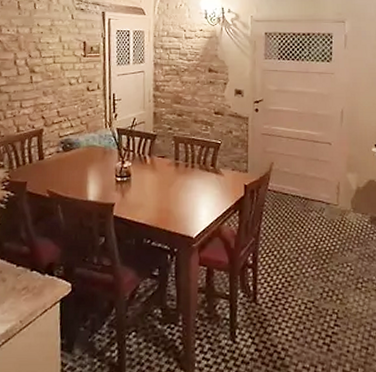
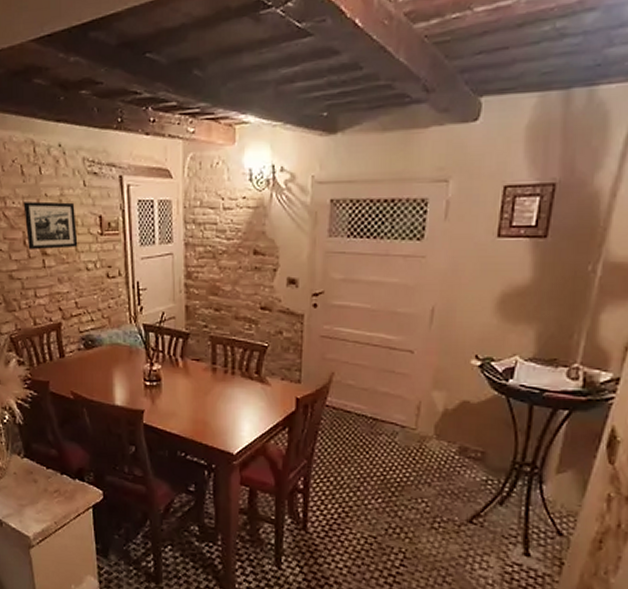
picture frame: none [17,30,64,68] -> present [23,201,78,249]

